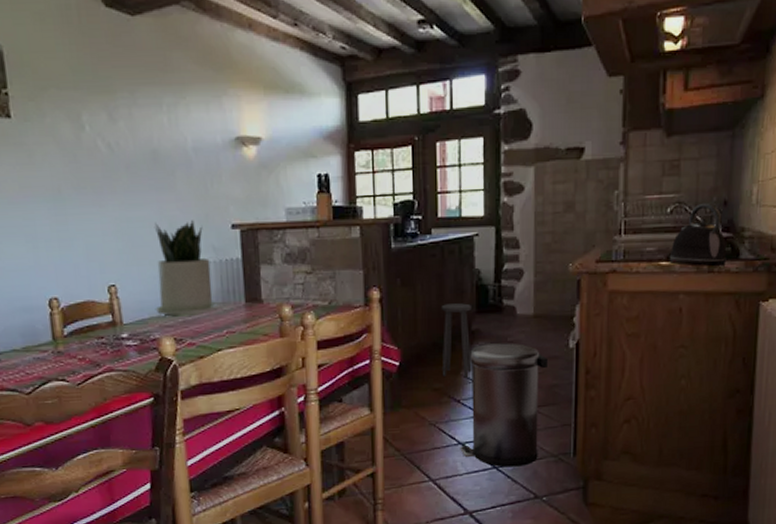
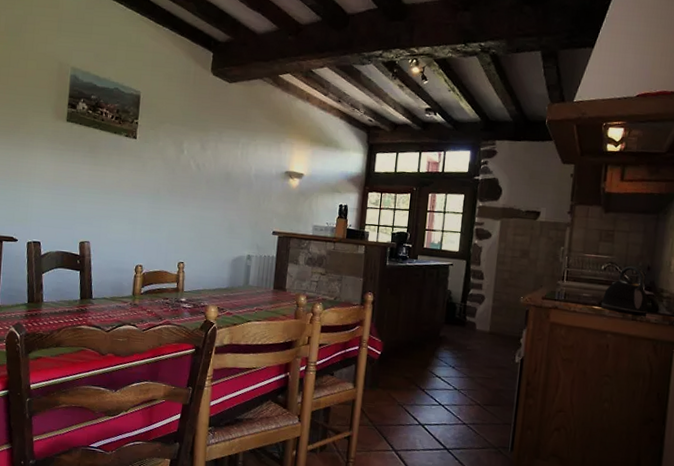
planter: present [154,220,218,317] -> none [208,222,253,293]
stool: present [441,303,472,378] -> none [412,313,442,373]
pedal bin: present [460,343,549,468] -> none [420,348,498,452]

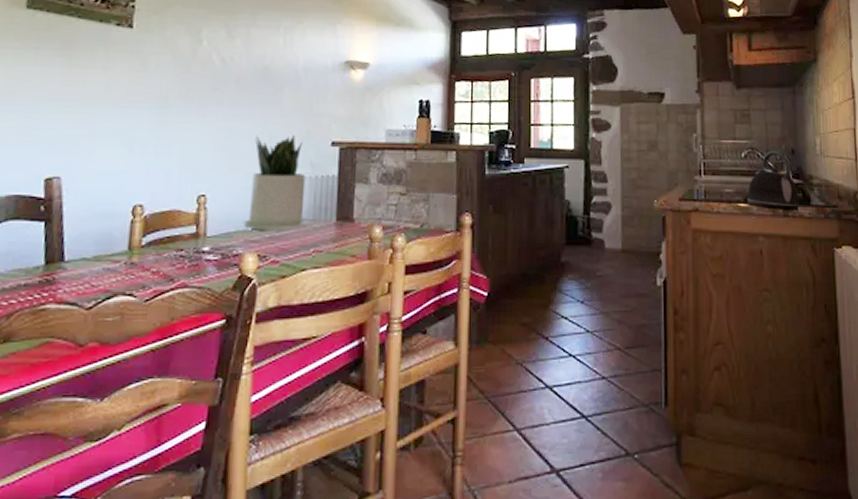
planter: none [208,222,253,293] -> present [242,134,308,232]

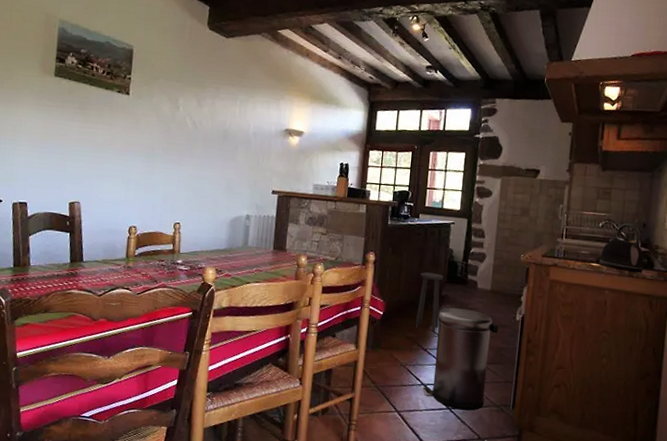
planter: present [242,134,308,232] -> none [205,181,253,254]
stool: none [530,234,561,313] -> present [415,272,443,332]
pedal bin: none [547,277,637,417] -> present [422,307,499,411]

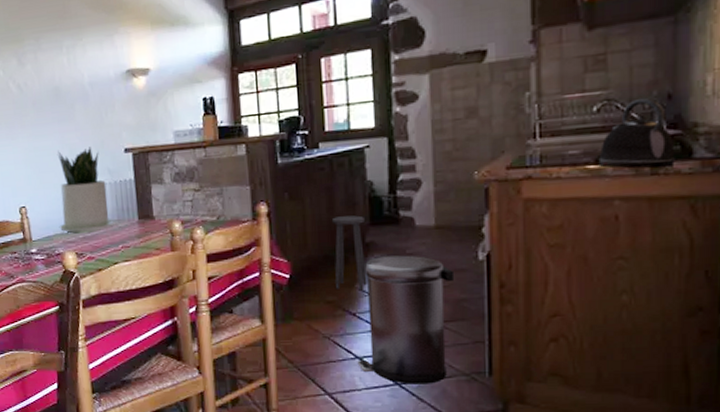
planter: none [205,181,253,254] -> present [57,147,114,233]

